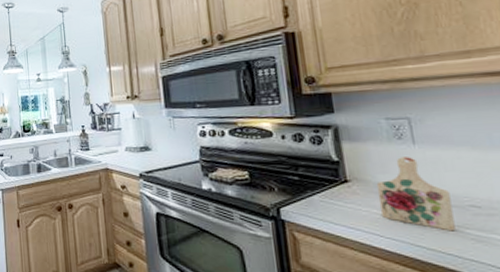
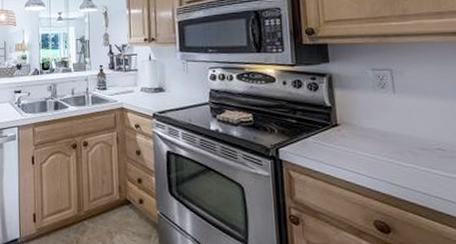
cutting board: present [376,157,456,232] -> none [361,104,425,172]

